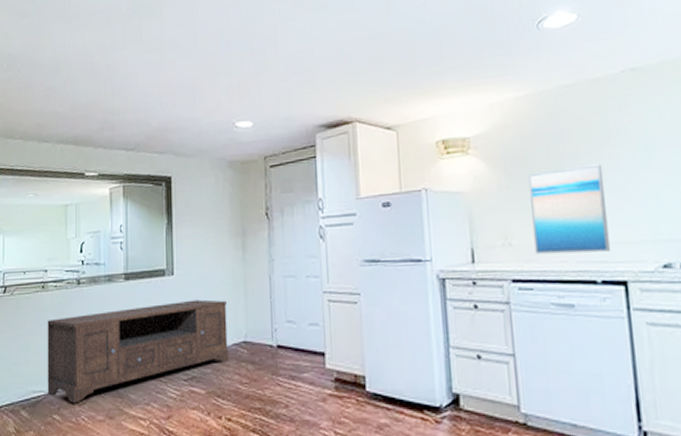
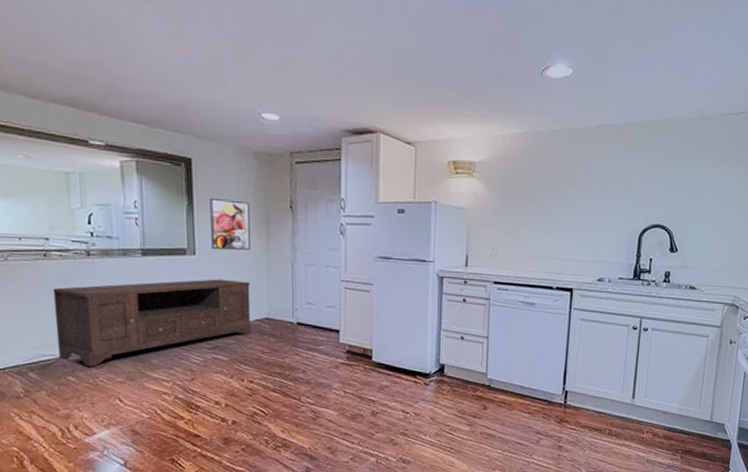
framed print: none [187,213,227,268] -> present [210,197,250,251]
wall art: present [528,164,610,255] -> none [514,198,570,266]

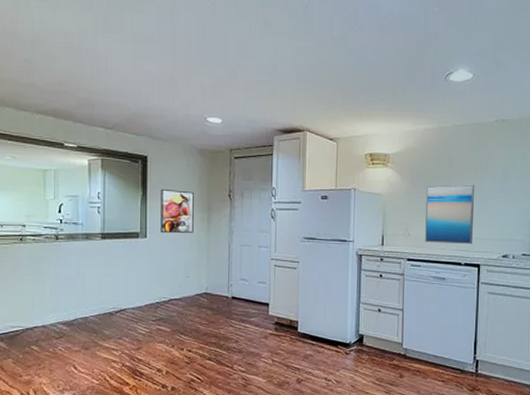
media console: present [53,279,251,367] -> none [25,258,192,337]
wall art: none [514,198,570,266] -> present [425,184,474,244]

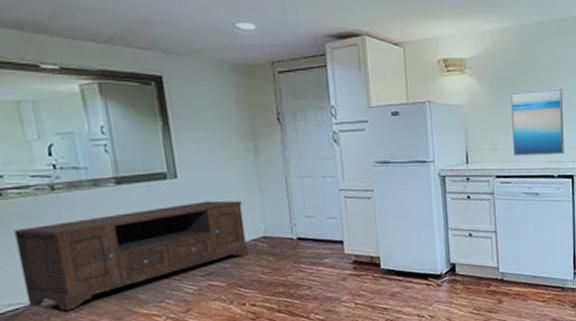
media console: none [25,258,192,337] -> present [13,200,248,311]
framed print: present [160,188,194,234] -> none [187,115,238,171]

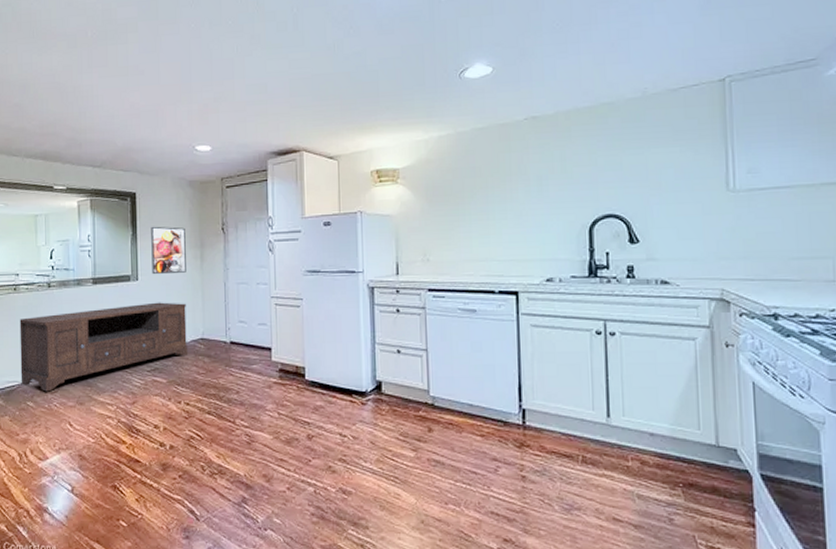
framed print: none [187,115,238,171] -> present [151,226,186,275]
wall art: present [511,88,564,156] -> none [446,196,506,269]

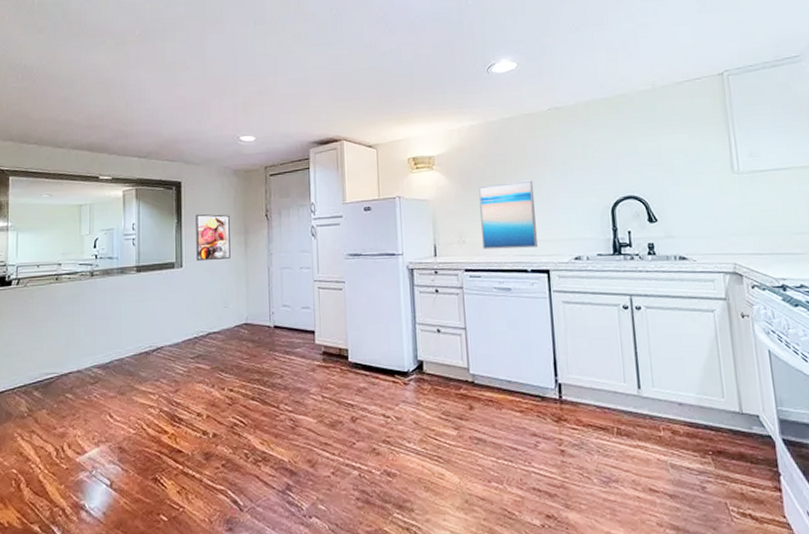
media console: present [19,302,187,392] -> none [60,288,231,383]
wall art: none [446,196,506,269] -> present [479,180,537,250]

